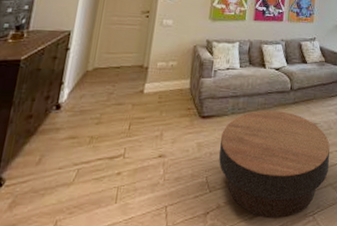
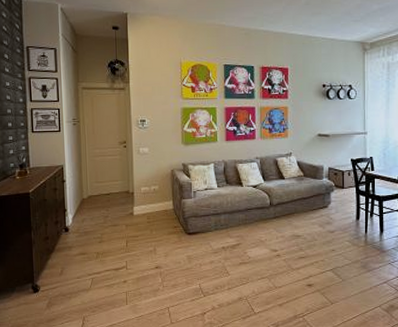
coffee table: present [219,110,330,219] -> none [208,226,315,319]

